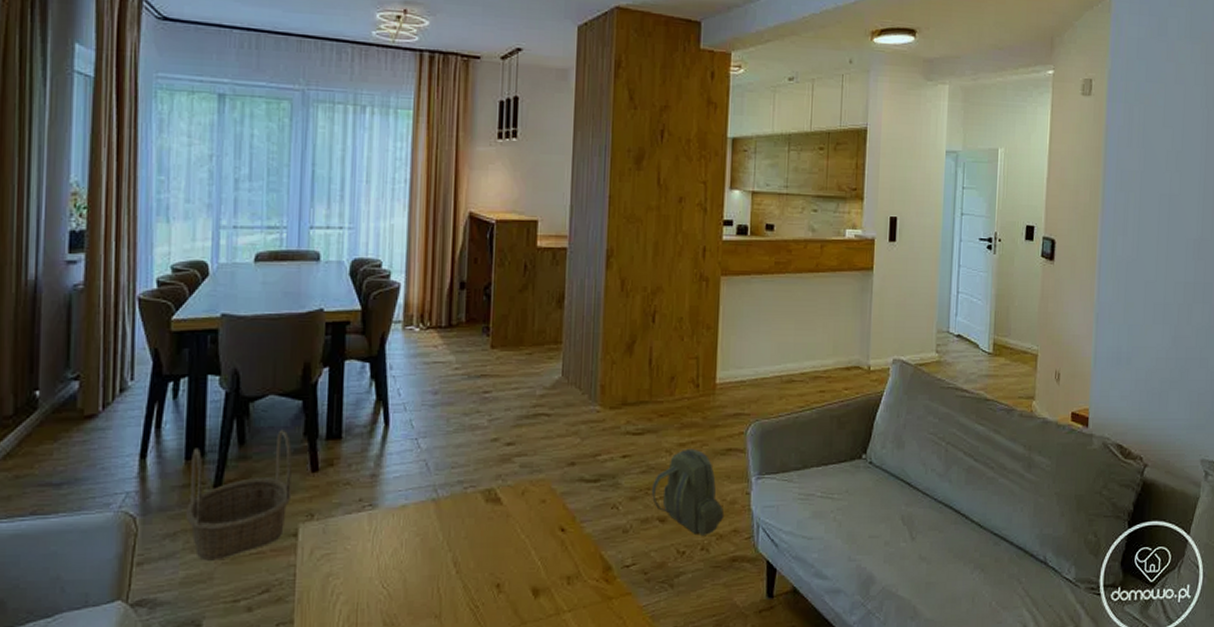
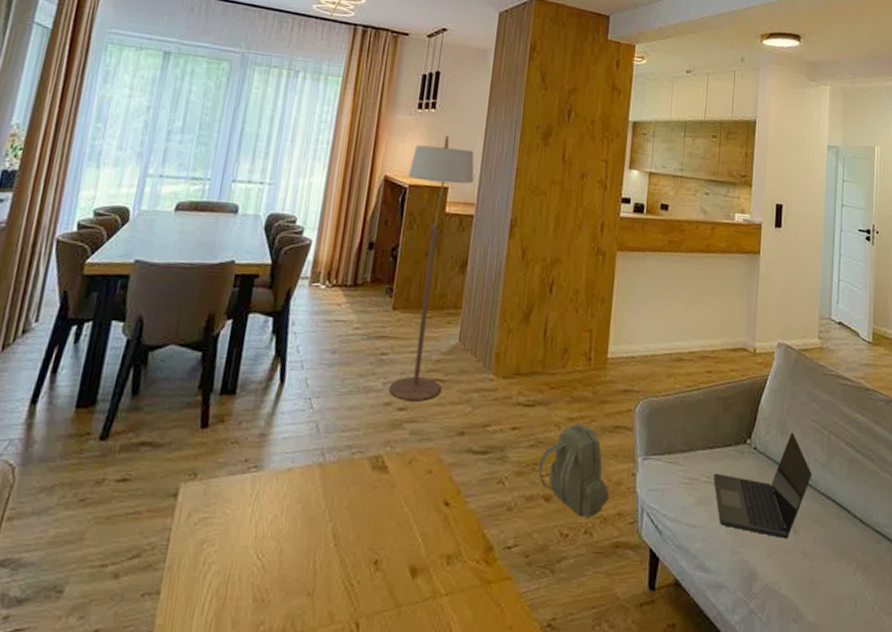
basket: present [186,429,292,561] -> none [66,381,185,519]
floor lamp: none [495,165,564,436] -> present [389,135,474,402]
laptop: none [829,445,930,545] -> present [713,432,813,538]

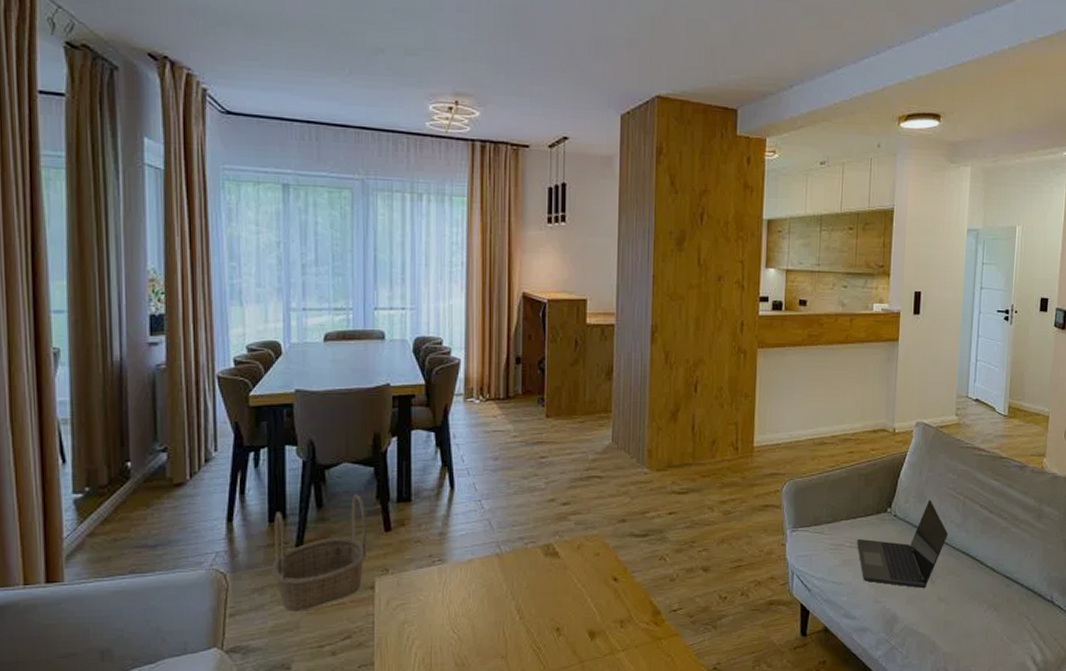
basket: none [66,381,185,519] -> present [272,494,368,612]
floor lamp: present [389,135,474,402] -> none [546,247,611,497]
backpack: present [538,423,610,518] -> none [695,505,762,583]

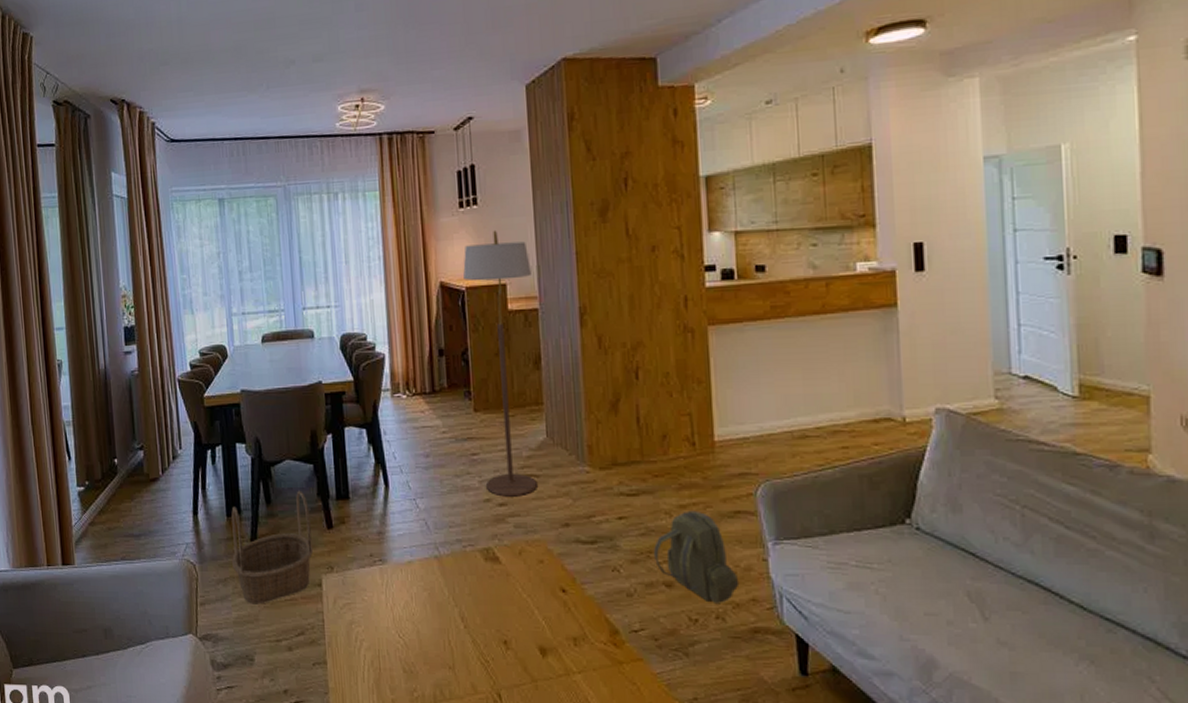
floor lamp: none [546,247,611,497] -> present [463,229,537,497]
backpack: none [695,505,762,583] -> present [653,510,740,603]
laptop: present [857,499,949,588] -> none [866,509,1003,625]

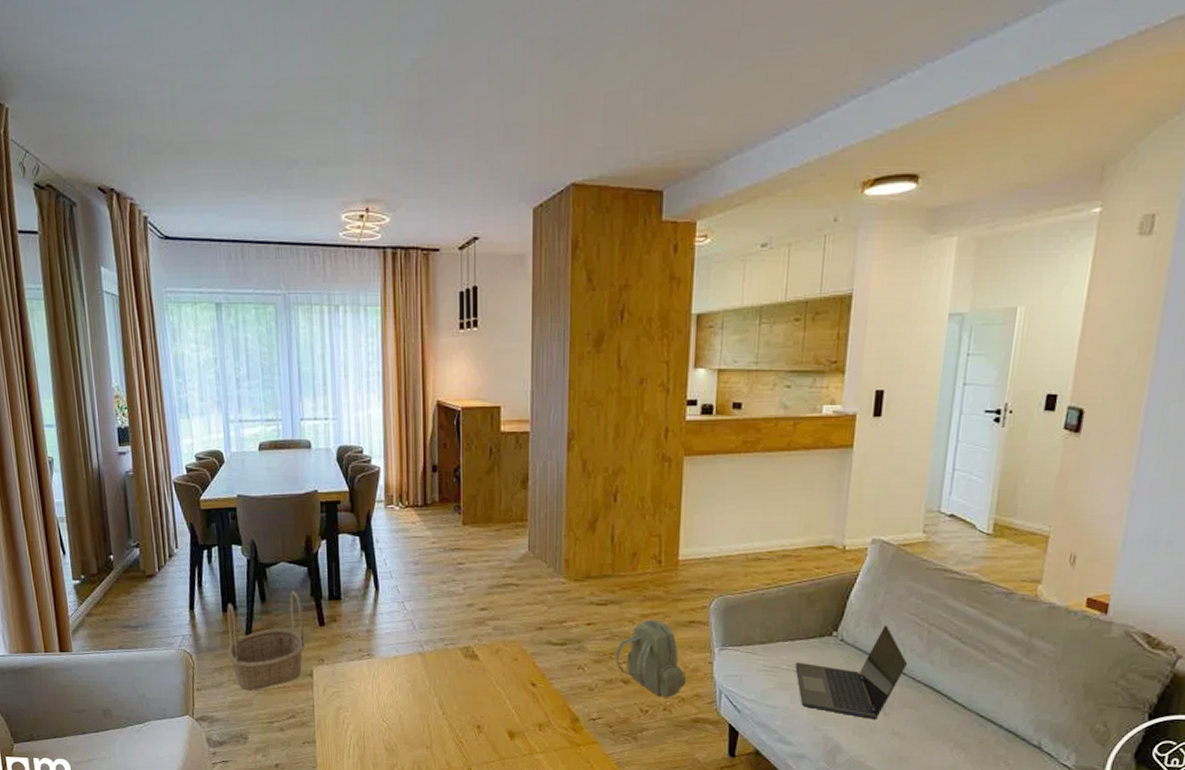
floor lamp: present [463,229,537,497] -> none [460,353,525,603]
laptop: none [866,509,1003,625] -> present [795,625,908,719]

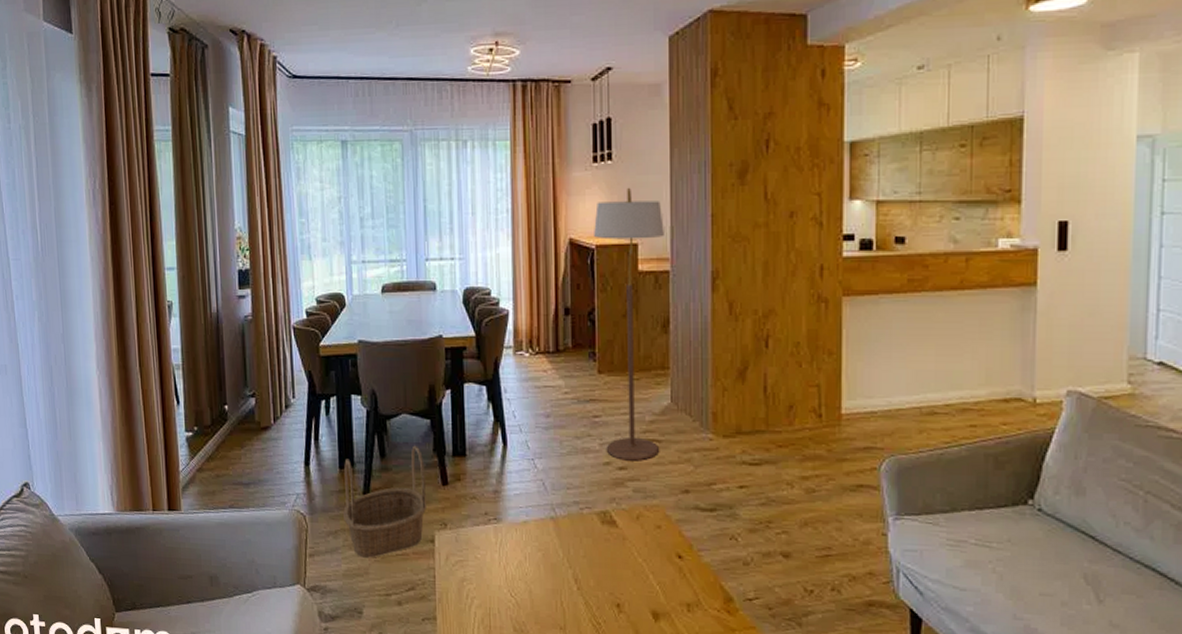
floor lamp: none [460,353,525,603] -> present [594,187,664,461]
backpack: present [615,619,687,698] -> none [772,482,857,576]
laptop: present [795,625,908,719] -> none [985,492,1123,607]

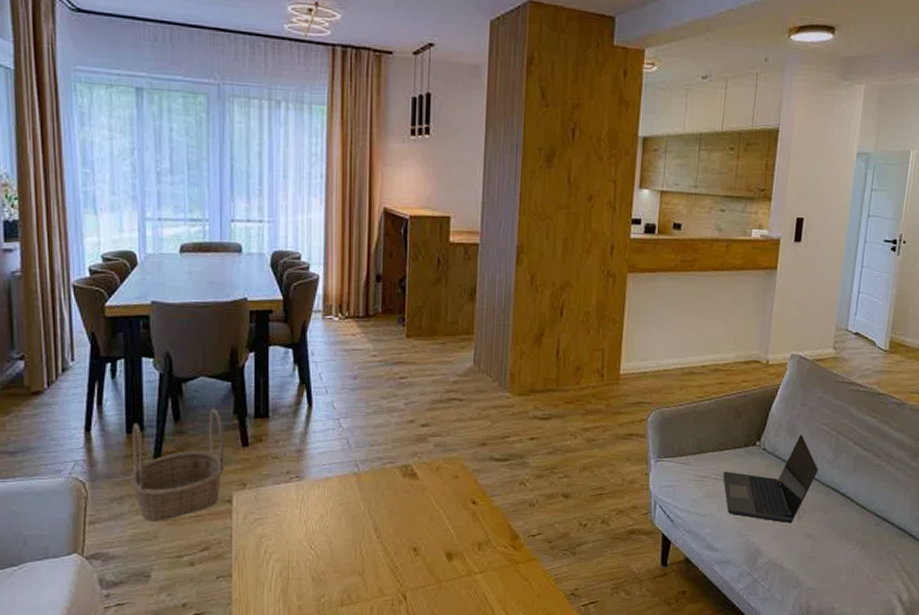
floor lamp: present [594,187,664,461] -> none [409,162,476,418]
laptop: none [985,492,1123,607] -> present [723,434,819,523]

